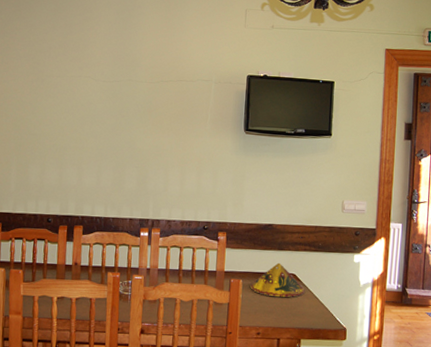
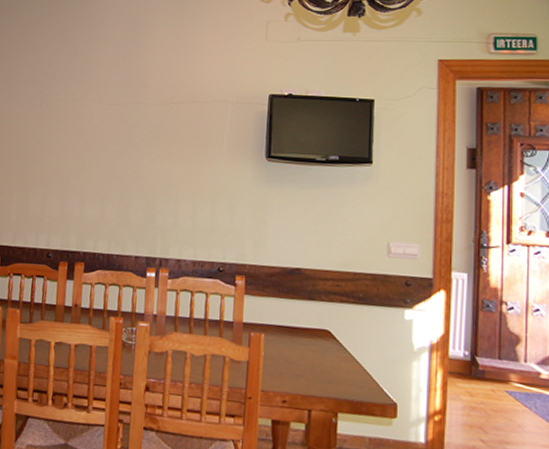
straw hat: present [250,262,306,298] -> none [274,315,343,359]

